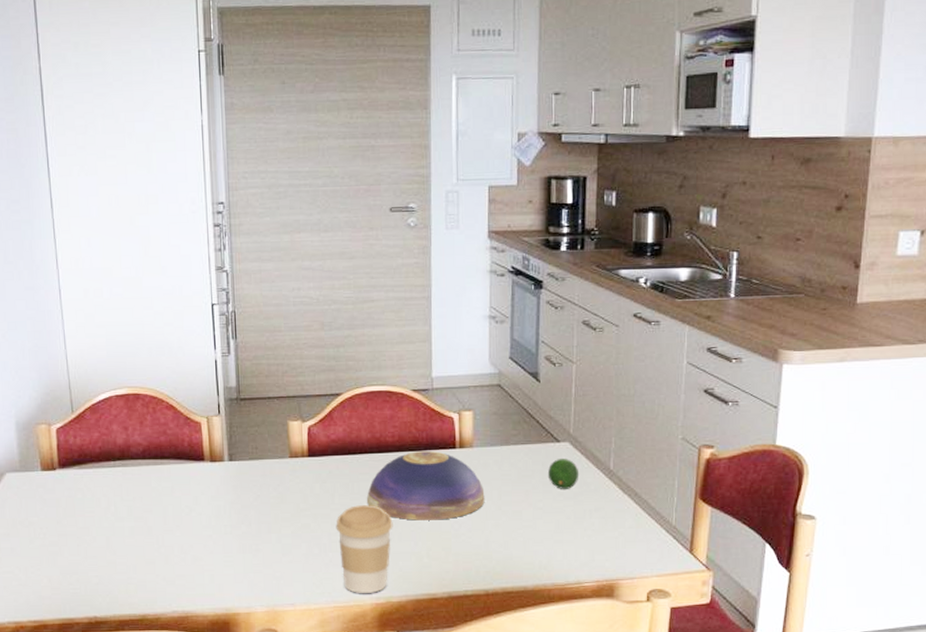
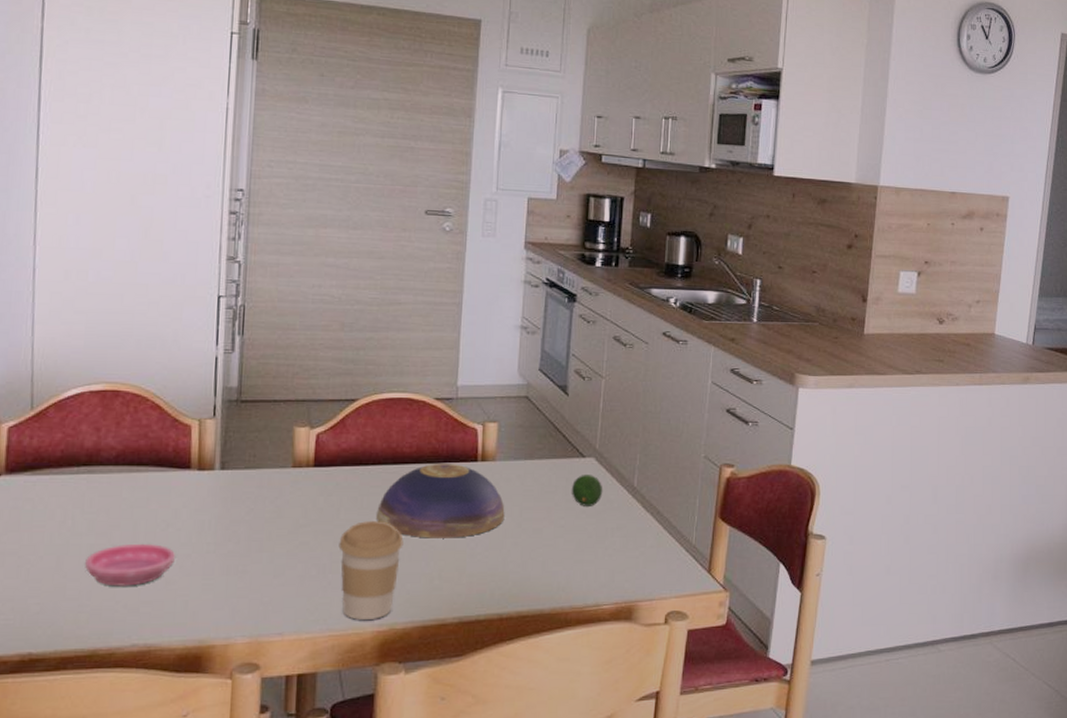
saucer: none [129,527,199,562] -> present [85,544,175,587]

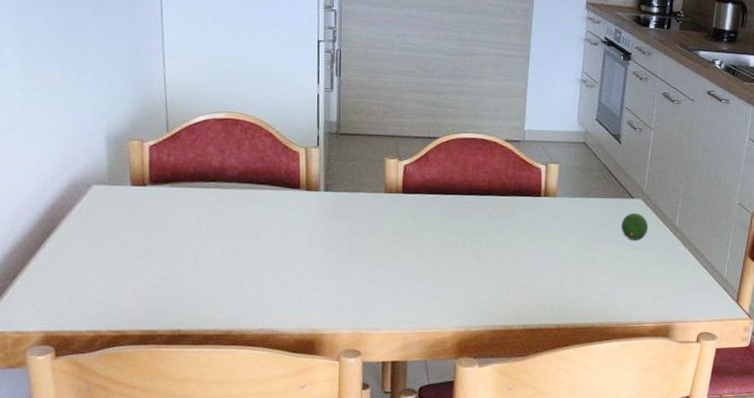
saucer: present [85,544,175,587] -> none [218,248,290,282]
coffee cup: present [338,521,404,620] -> none [424,241,478,322]
decorative bowl: present [377,463,505,538] -> none [455,196,564,260]

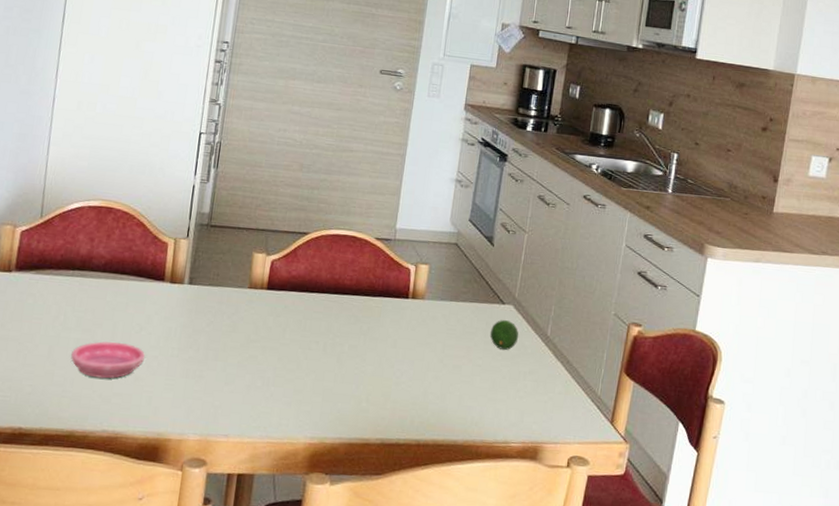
saucer: none [218,248,290,282] -> present [71,341,145,379]

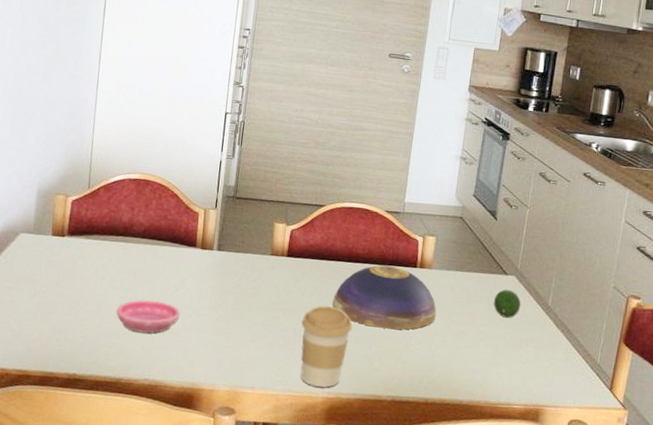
coffee cup: none [281,342,339,432] -> present [301,306,353,388]
decorative bowl: none [317,296,429,366] -> present [332,265,436,330]

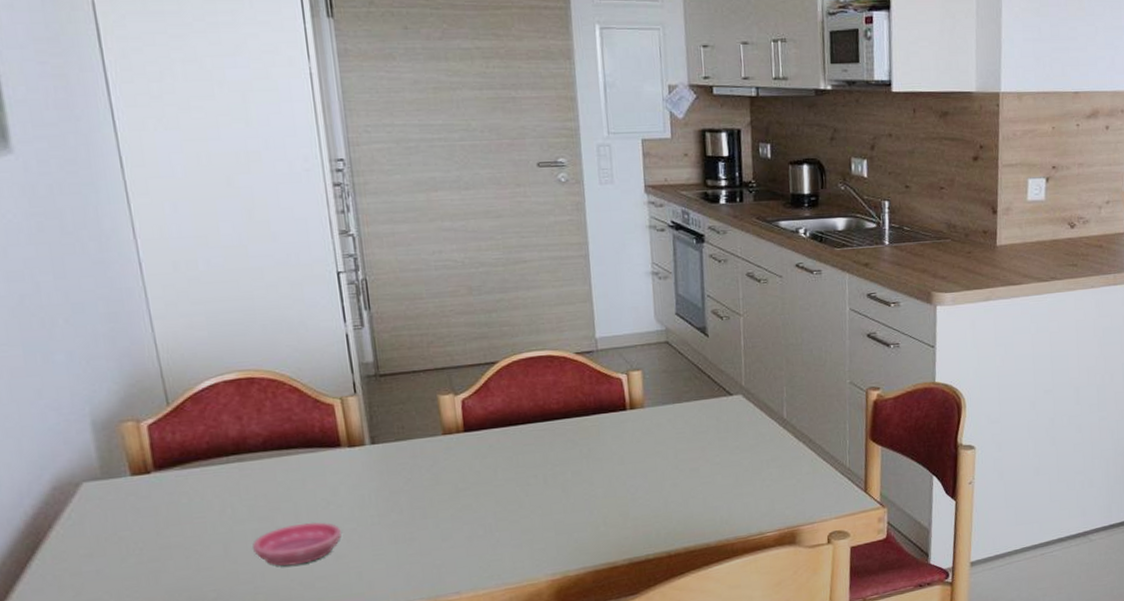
coffee cup: present [301,306,353,388] -> none [501,477,565,572]
decorative bowl: present [332,265,436,330] -> none [534,414,661,489]
fruit: present [493,289,521,318] -> none [722,411,754,443]

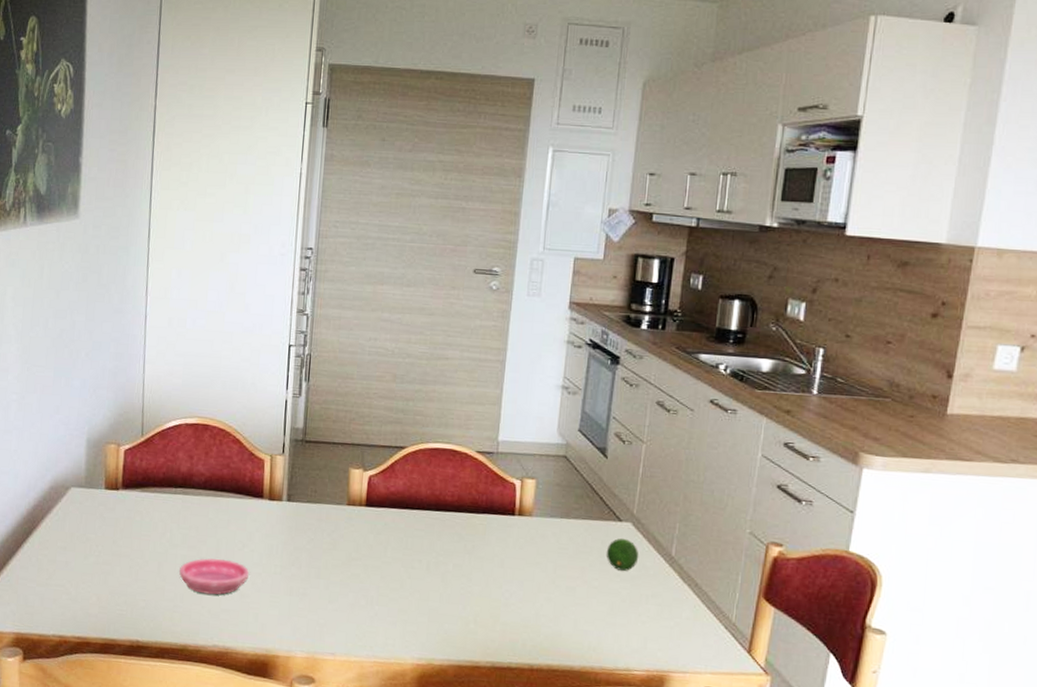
fruit: none [722,411,754,443] -> present [606,538,639,571]

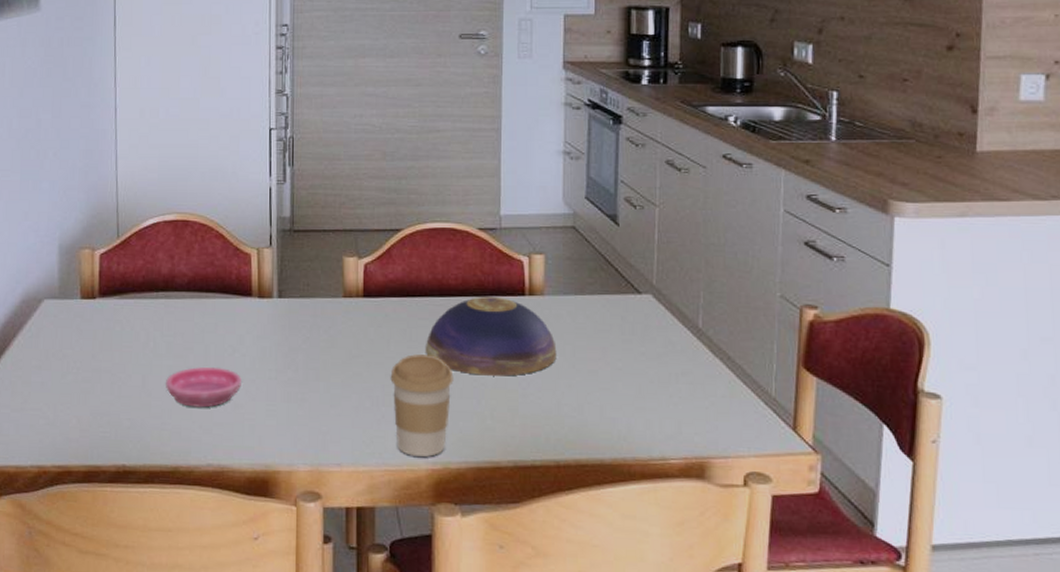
coffee cup: none [385,561,443,653] -> present [390,354,454,457]
decorative bowl: none [419,513,539,587] -> present [426,296,557,376]
fruit: present [606,538,639,571] -> none [627,313,664,348]

